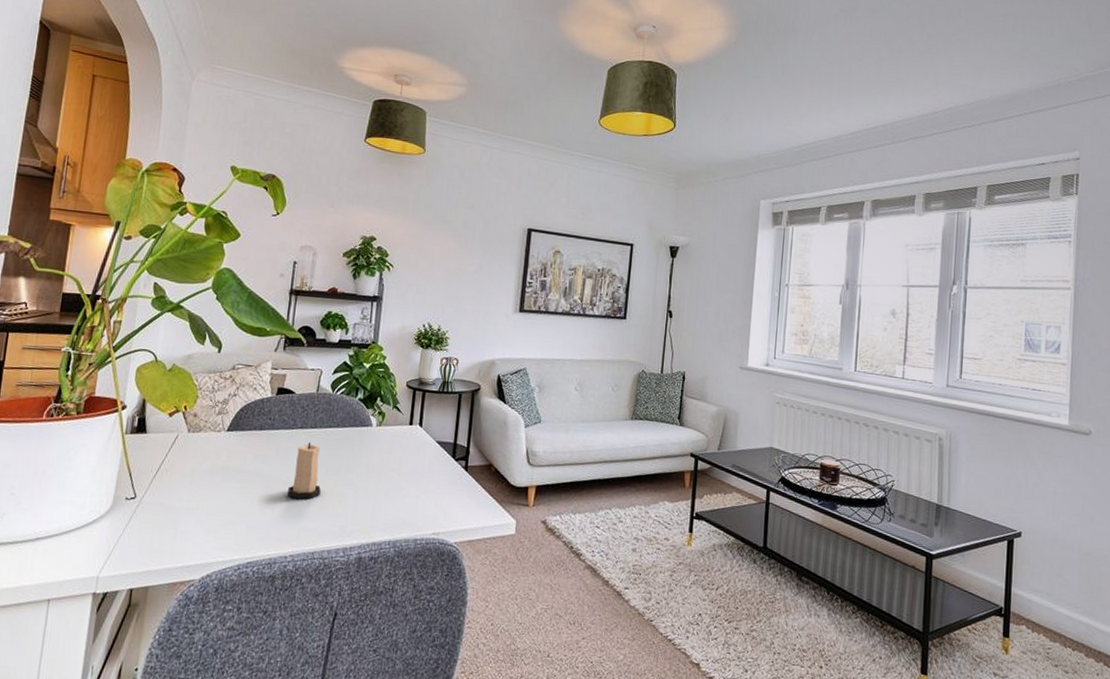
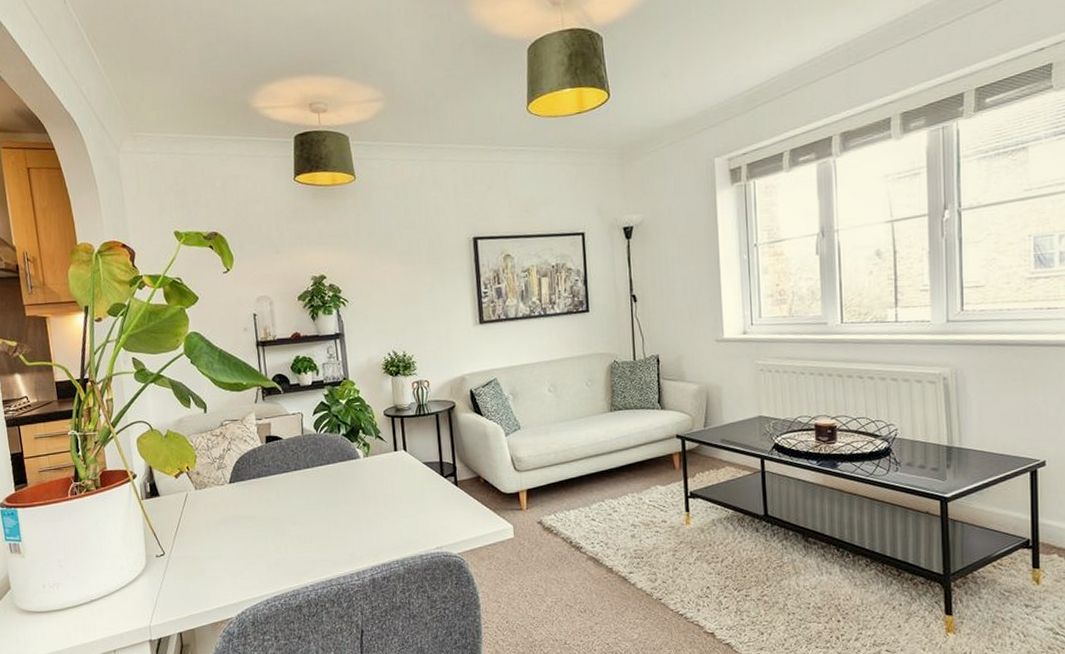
candle: present [287,442,321,499] -> none [296,482,325,535]

